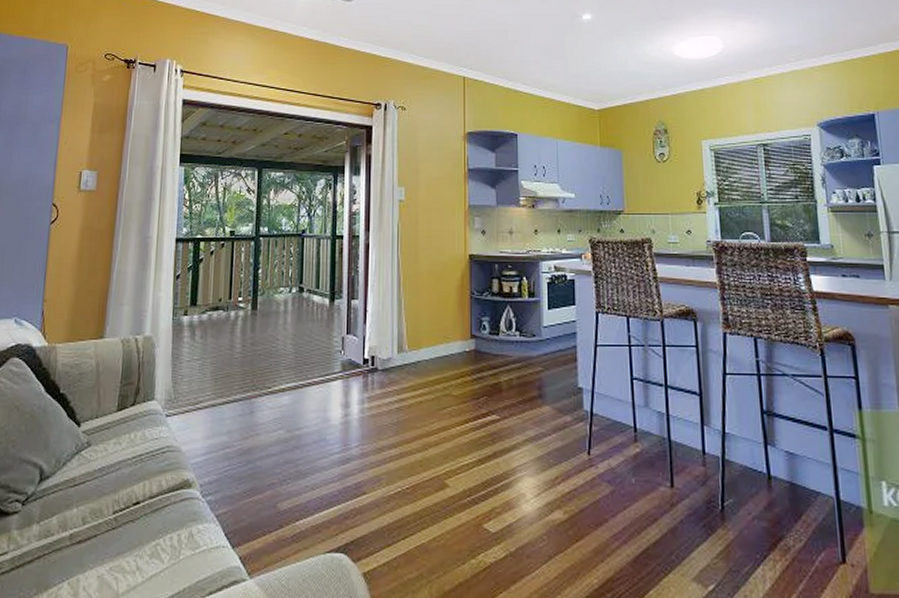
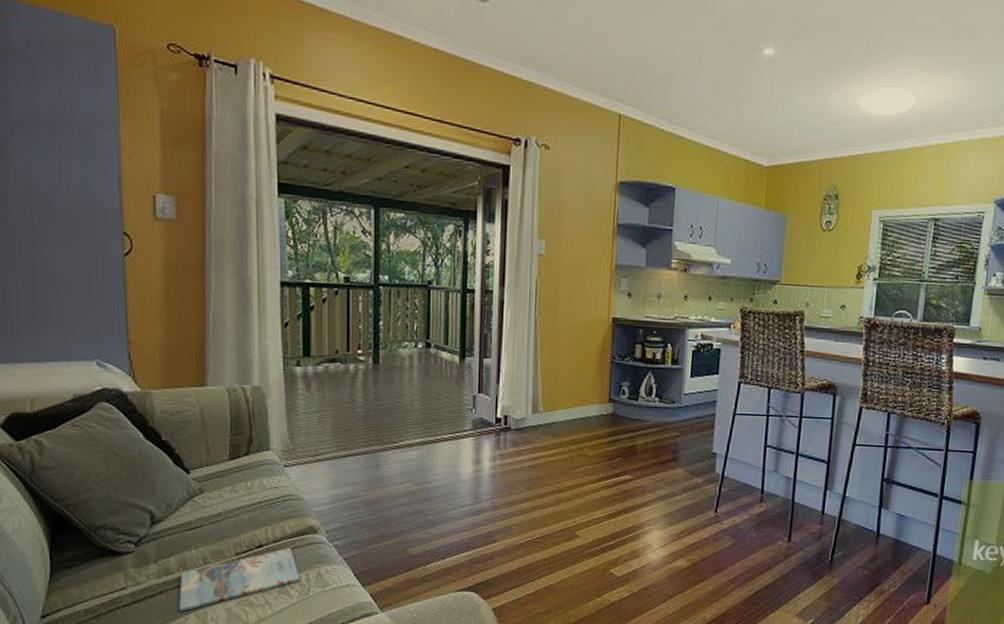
magazine: none [54,505,172,580] -> present [179,548,300,612]

